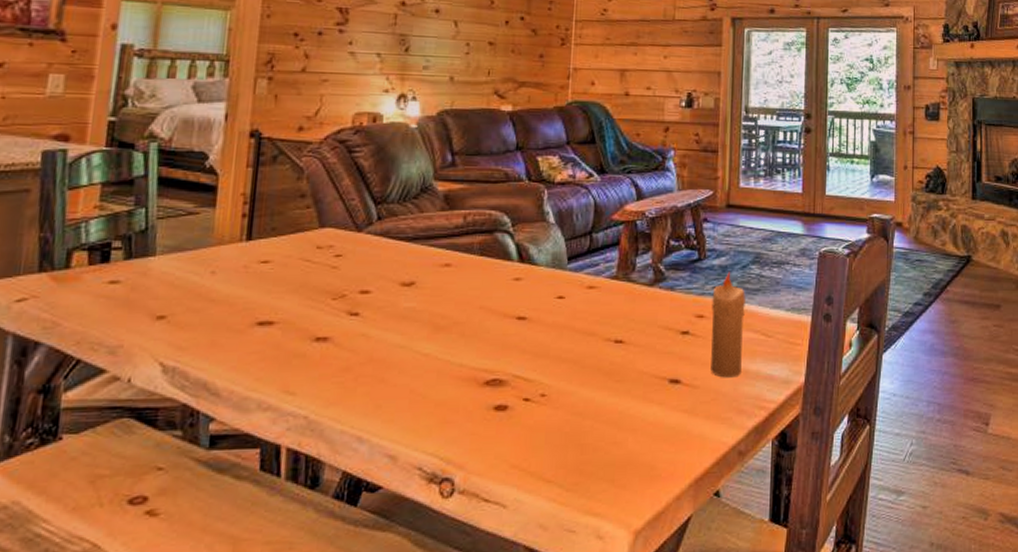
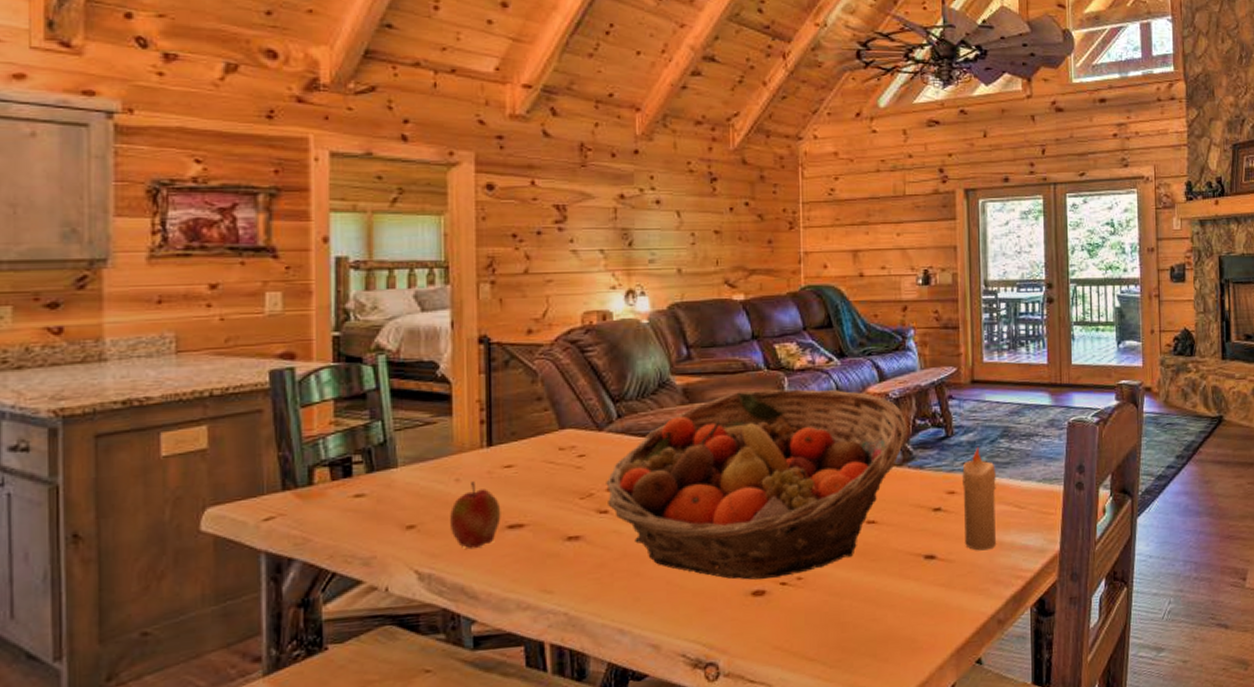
apple: none [200,275,253,344] -> present [449,481,501,550]
fruit basket: none [359,200,661,394] -> present [606,389,908,580]

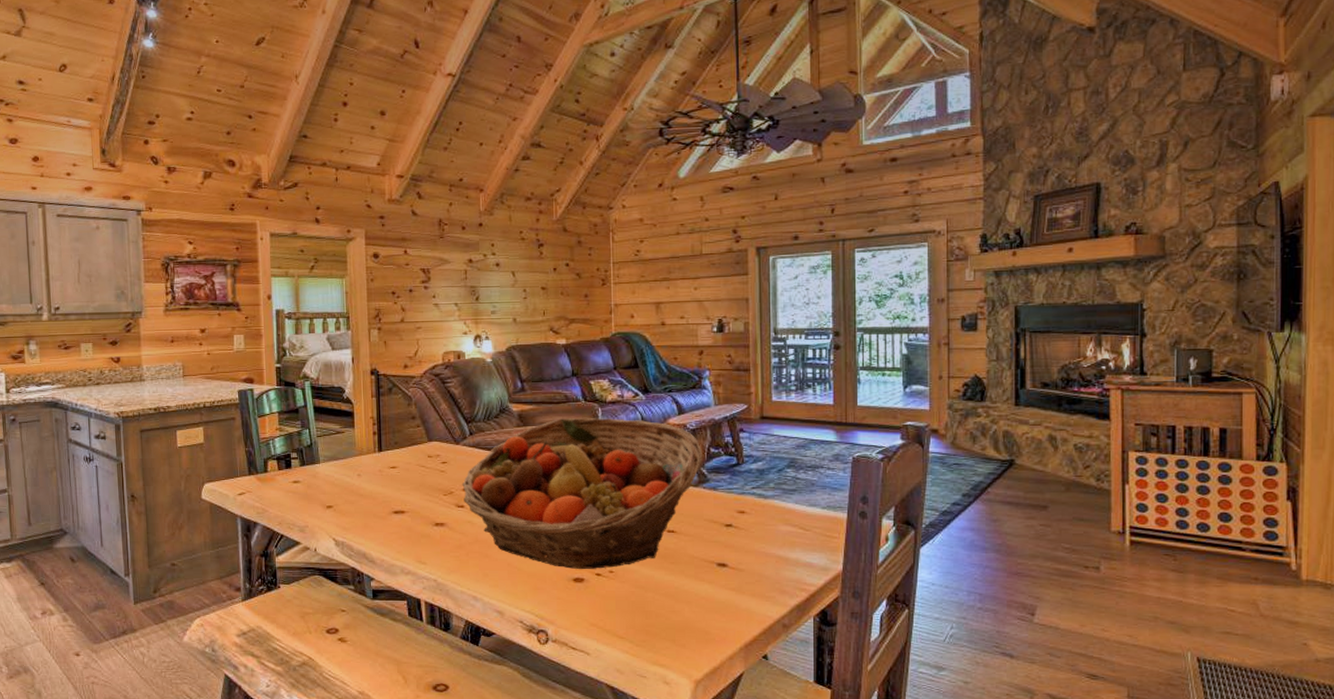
apple: present [449,481,501,550] -> none [354,477,389,527]
candle: present [962,447,996,551] -> none [752,475,783,564]

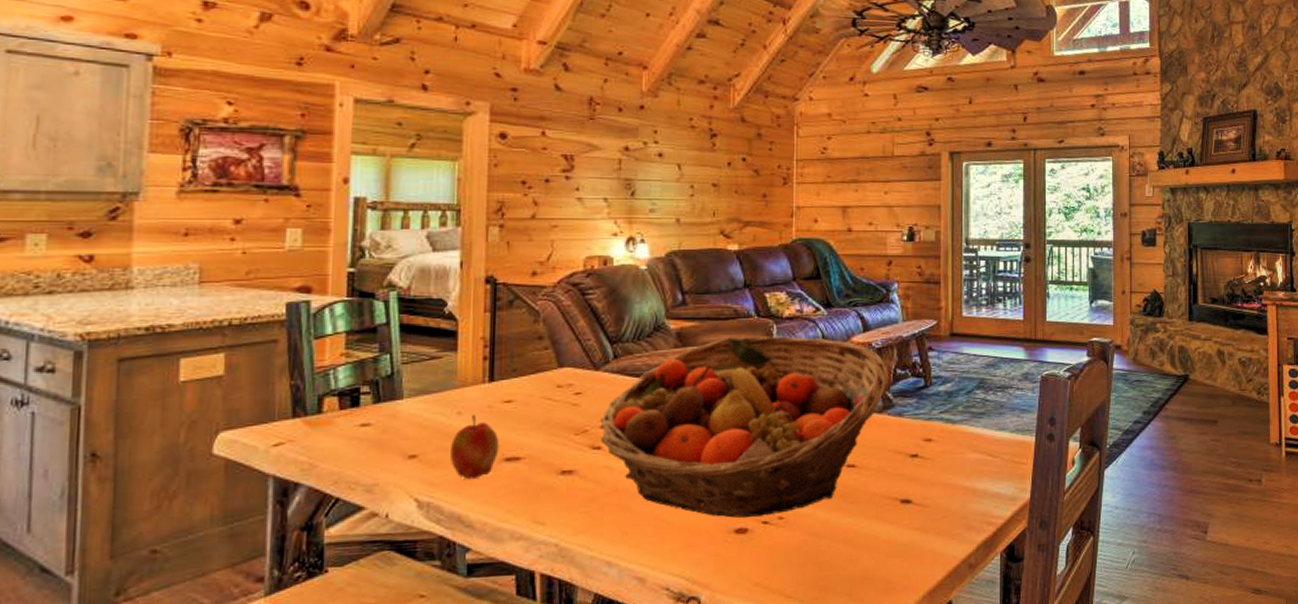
apple: none [354,477,389,527] -> present [449,415,500,480]

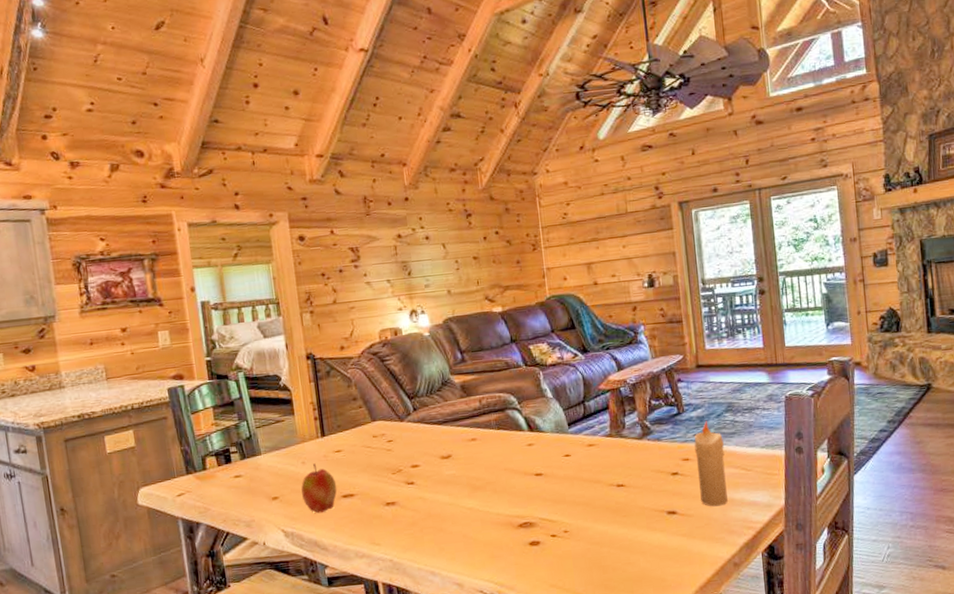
fruit basket: present [600,335,888,518] -> none [410,379,645,533]
candle: none [939,397,971,497] -> present [694,421,728,507]

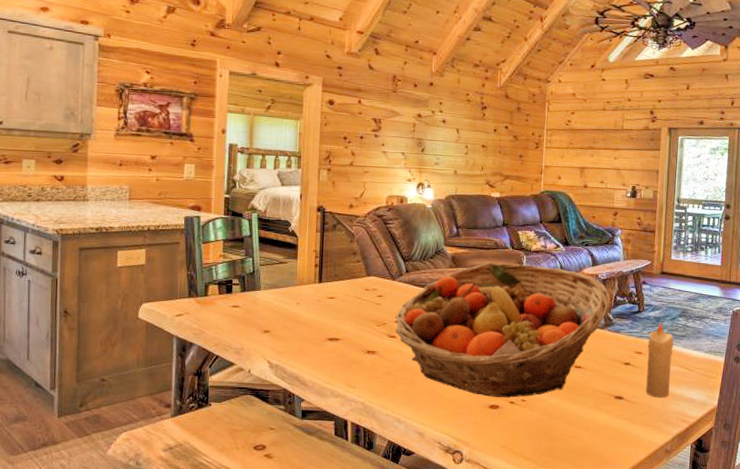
apple: present [301,463,337,514] -> none [291,305,325,352]
fruit basket: none [410,379,645,533] -> present [395,262,610,398]

